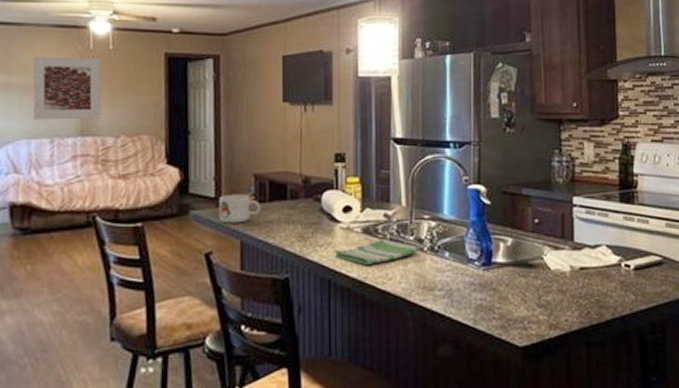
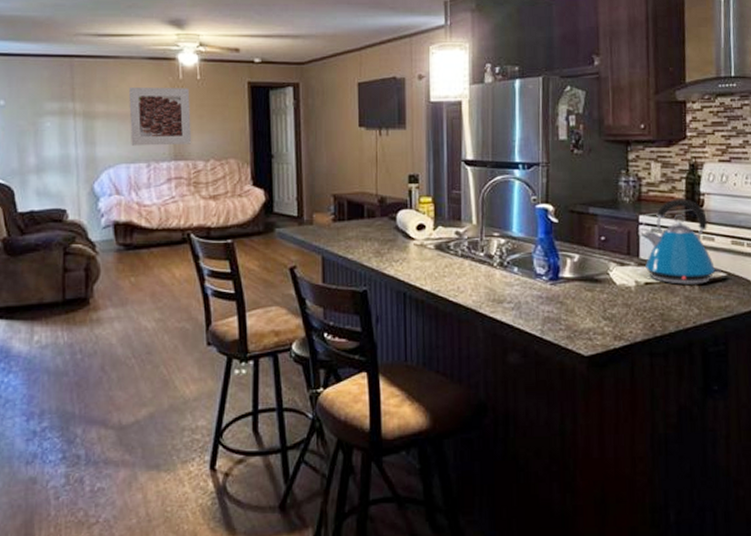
mug: present [219,194,261,224] -> none [301,213,340,240]
dish towel: present [334,239,421,265] -> none [408,255,491,279]
kettle: none [578,180,656,269] -> present [644,199,721,285]

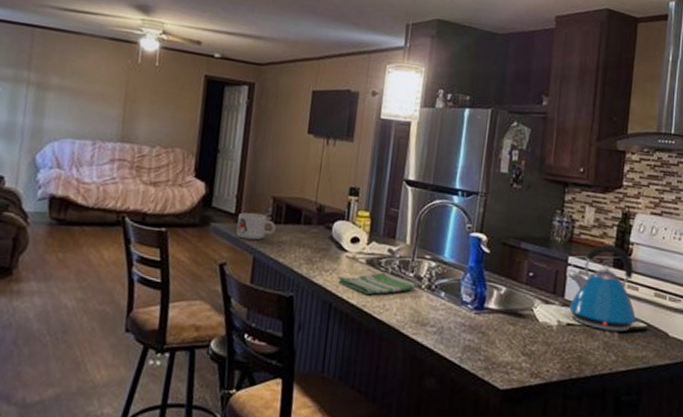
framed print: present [128,88,192,146] -> none [79,64,147,128]
mug: none [301,213,340,240] -> present [236,212,276,241]
dish towel: none [408,255,491,279] -> present [337,272,419,294]

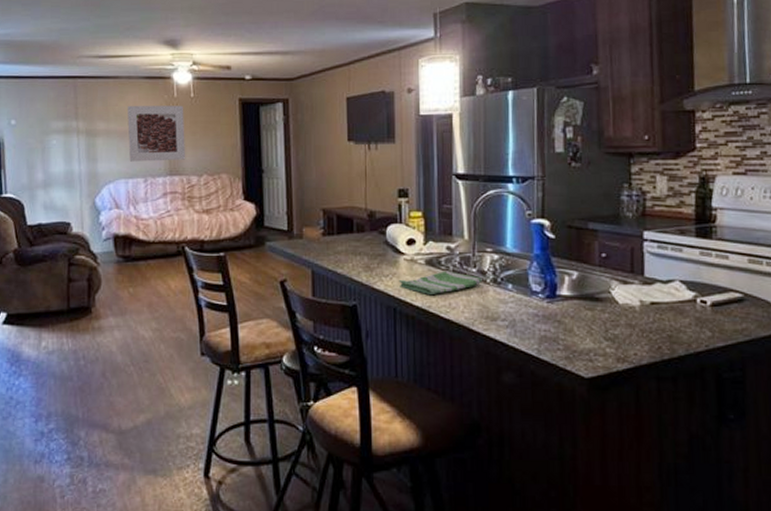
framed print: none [79,64,147,128] -> present [127,105,186,162]
mug: present [236,212,276,241] -> none [291,227,329,254]
kettle: present [569,244,642,332] -> none [649,214,737,305]

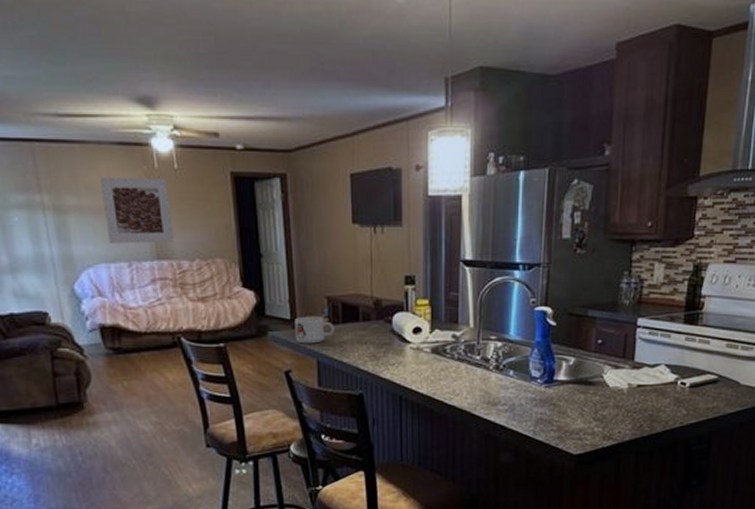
mug: none [291,227,329,254] -> present [295,316,335,344]
dish towel: present [398,271,483,294] -> none [404,358,487,382]

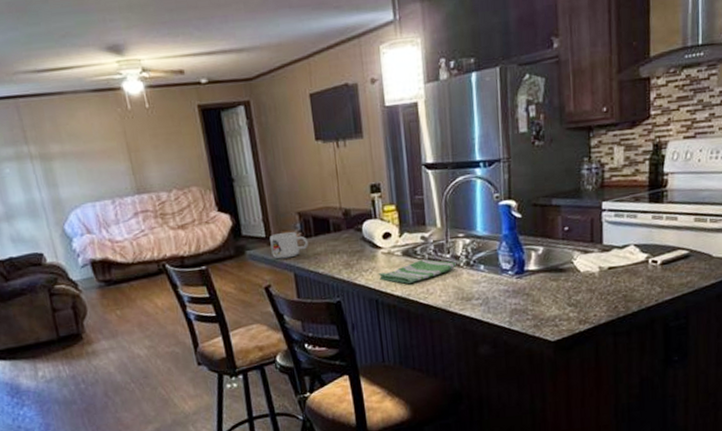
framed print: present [99,178,175,244] -> none [79,118,152,184]
dish towel: none [404,358,487,382] -> present [378,259,457,284]

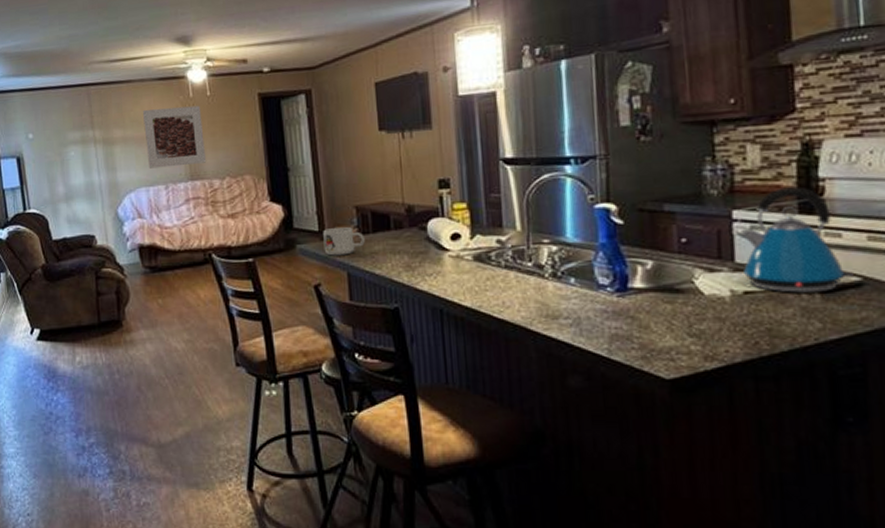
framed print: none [79,118,152,184] -> present [142,105,207,169]
dish towel: present [378,259,457,284] -> none [444,266,541,293]
kettle: none [607,180,684,266] -> present [740,187,854,293]

